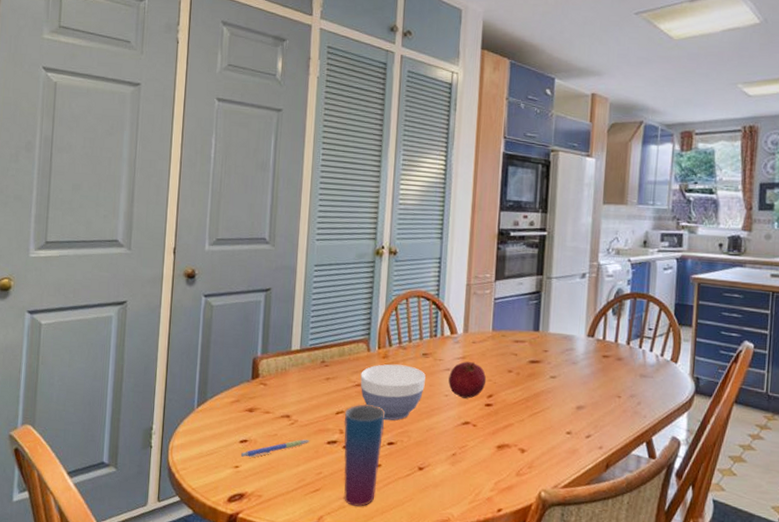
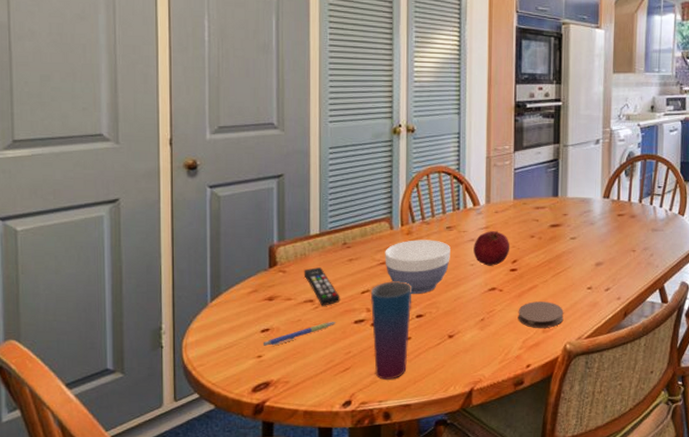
remote control: none [283,383,316,423] -> present [304,267,340,306]
coaster: none [491,441,540,472] -> present [518,301,564,329]

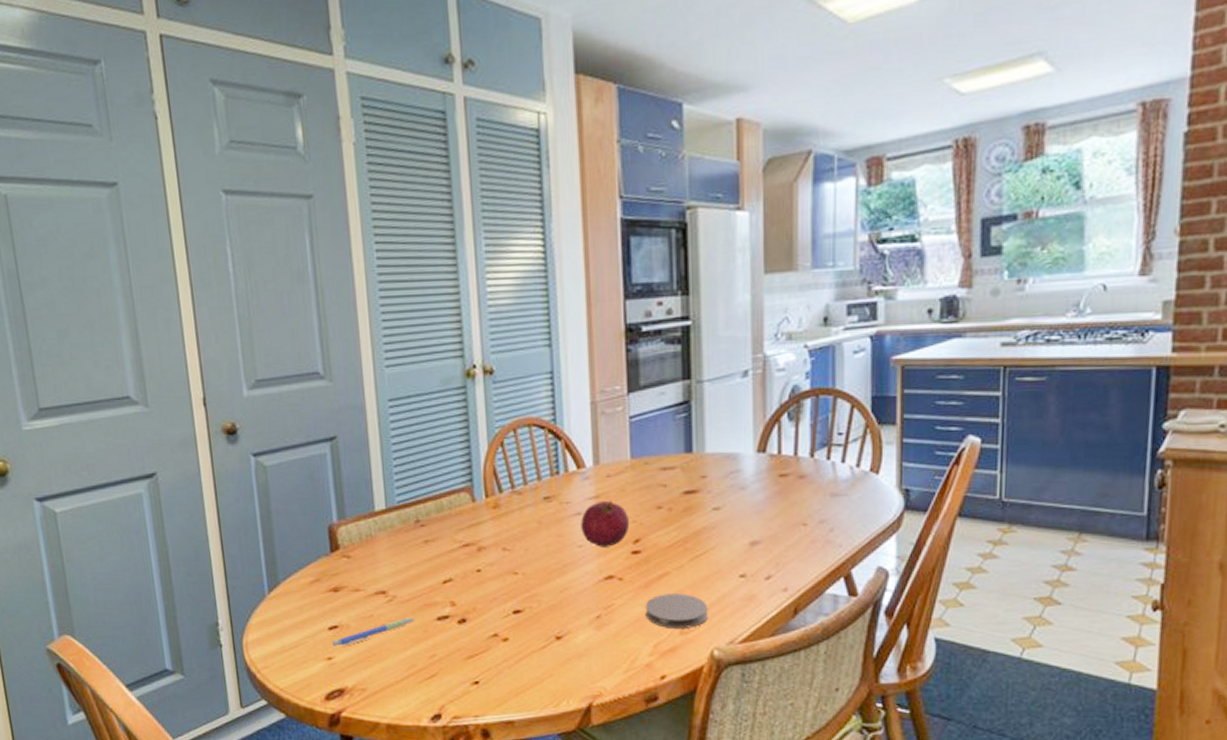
remote control: present [304,267,340,306] -> none [371,551,418,599]
cup: present [370,281,412,380] -> none [454,568,507,690]
bowl: present [385,240,450,295] -> none [467,514,551,585]

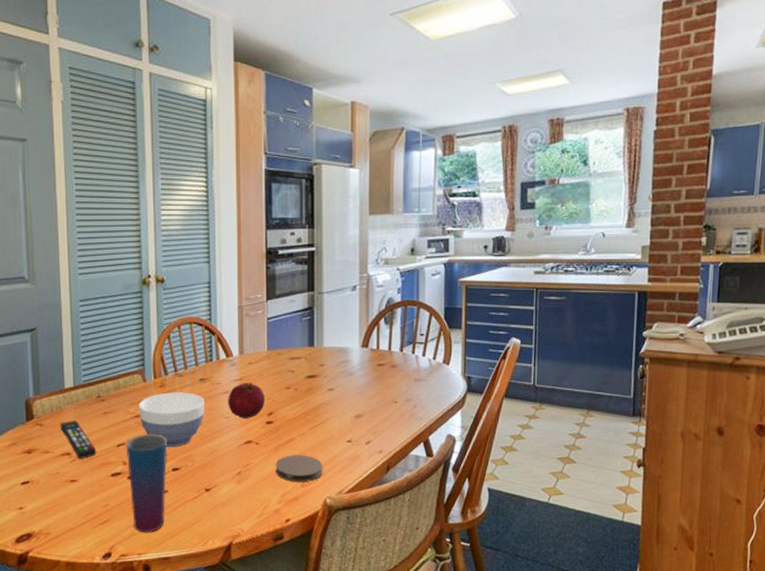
pen: present [332,618,415,647] -> none [23,475,93,499]
remote control: none [371,551,418,599] -> present [60,421,97,459]
cup: none [454,568,507,690] -> present [126,434,168,532]
bowl: none [467,514,551,585] -> present [139,392,205,448]

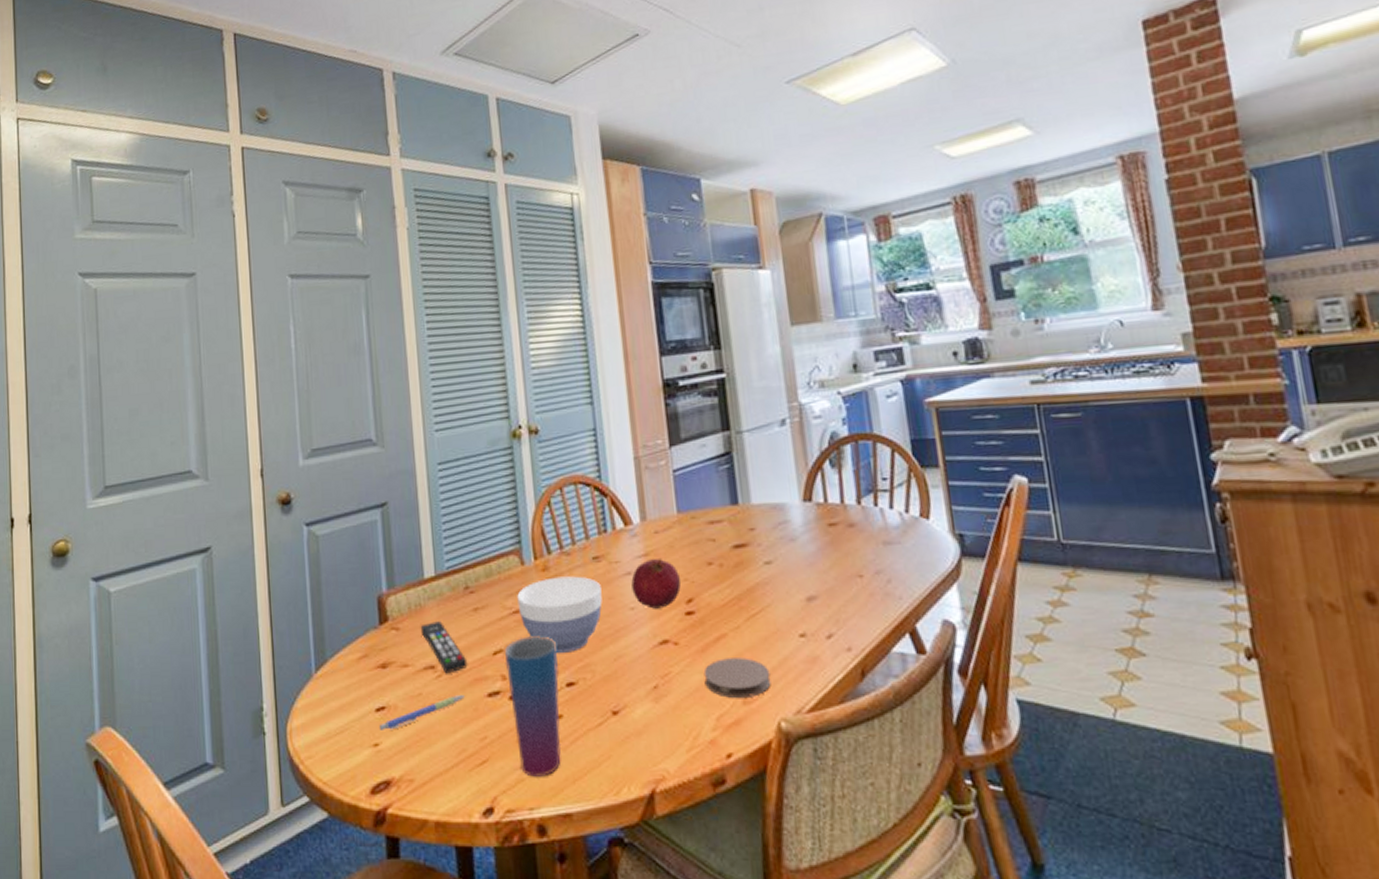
pen: none [23,475,93,499] -> present [379,695,465,732]

